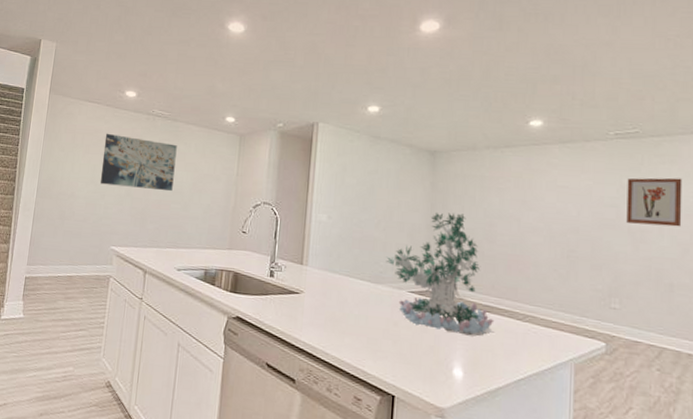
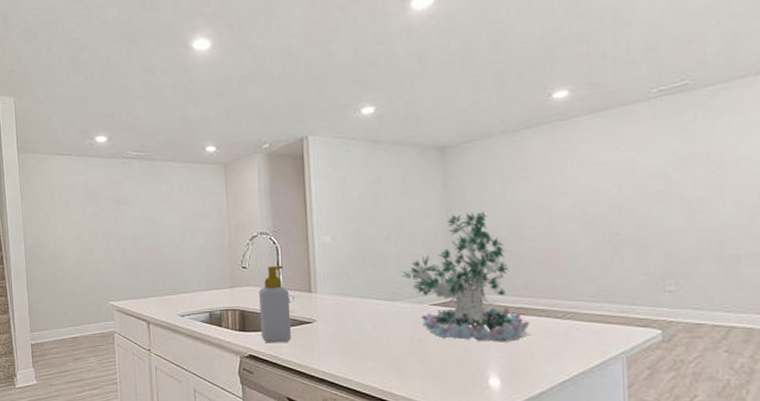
wall art: present [100,133,177,192] -> none [83,185,162,240]
soap bottle: none [251,234,283,309] -> present [259,265,292,343]
wall art: present [626,177,682,227] -> none [677,130,748,193]

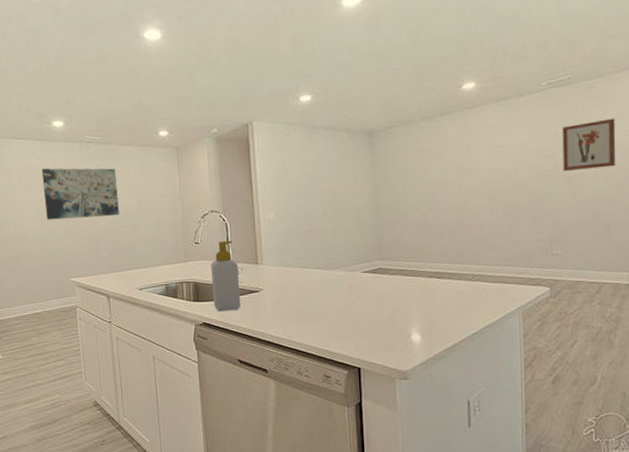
wall art: none [83,185,162,240] -> present [41,168,119,220]
plant: present [401,212,531,342] -> none [337,189,446,303]
wall art: none [677,130,748,193] -> present [562,118,616,171]

